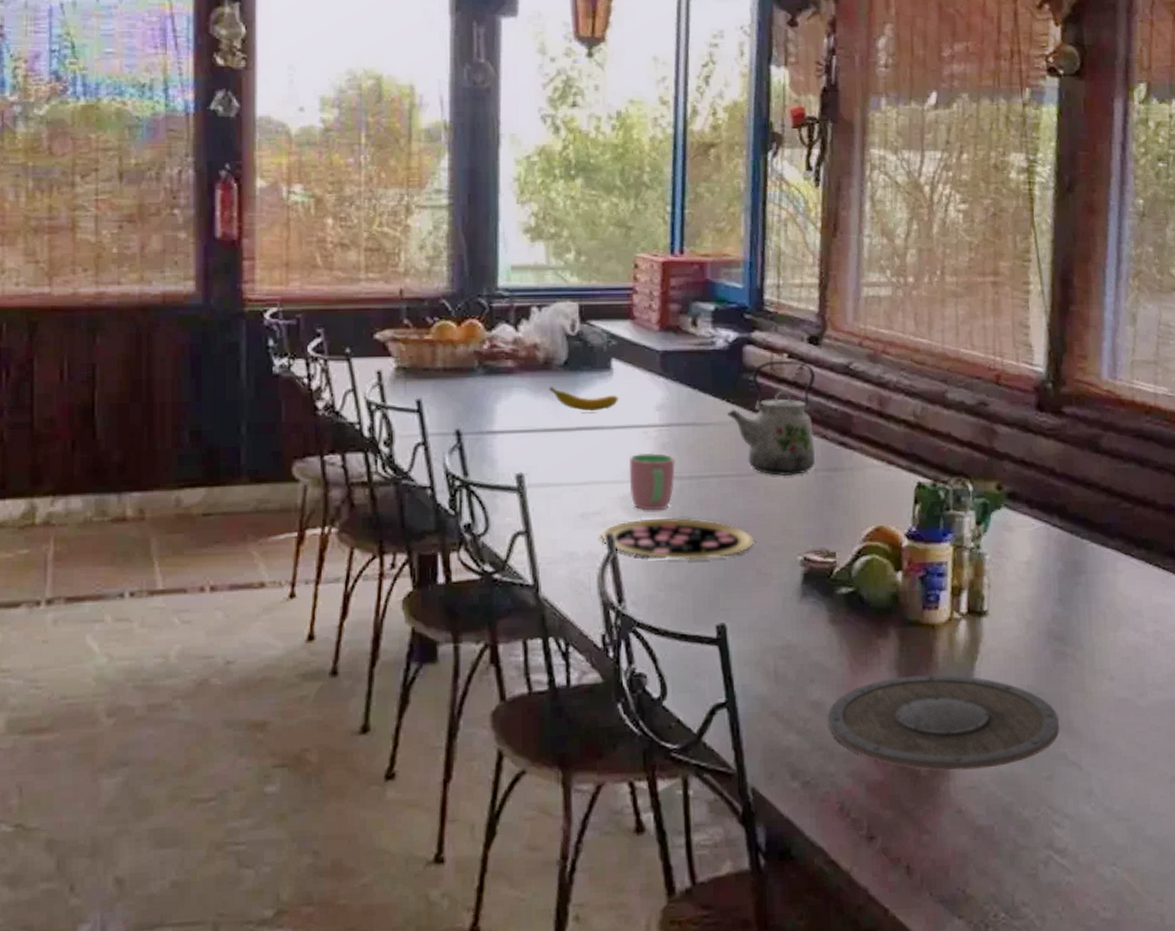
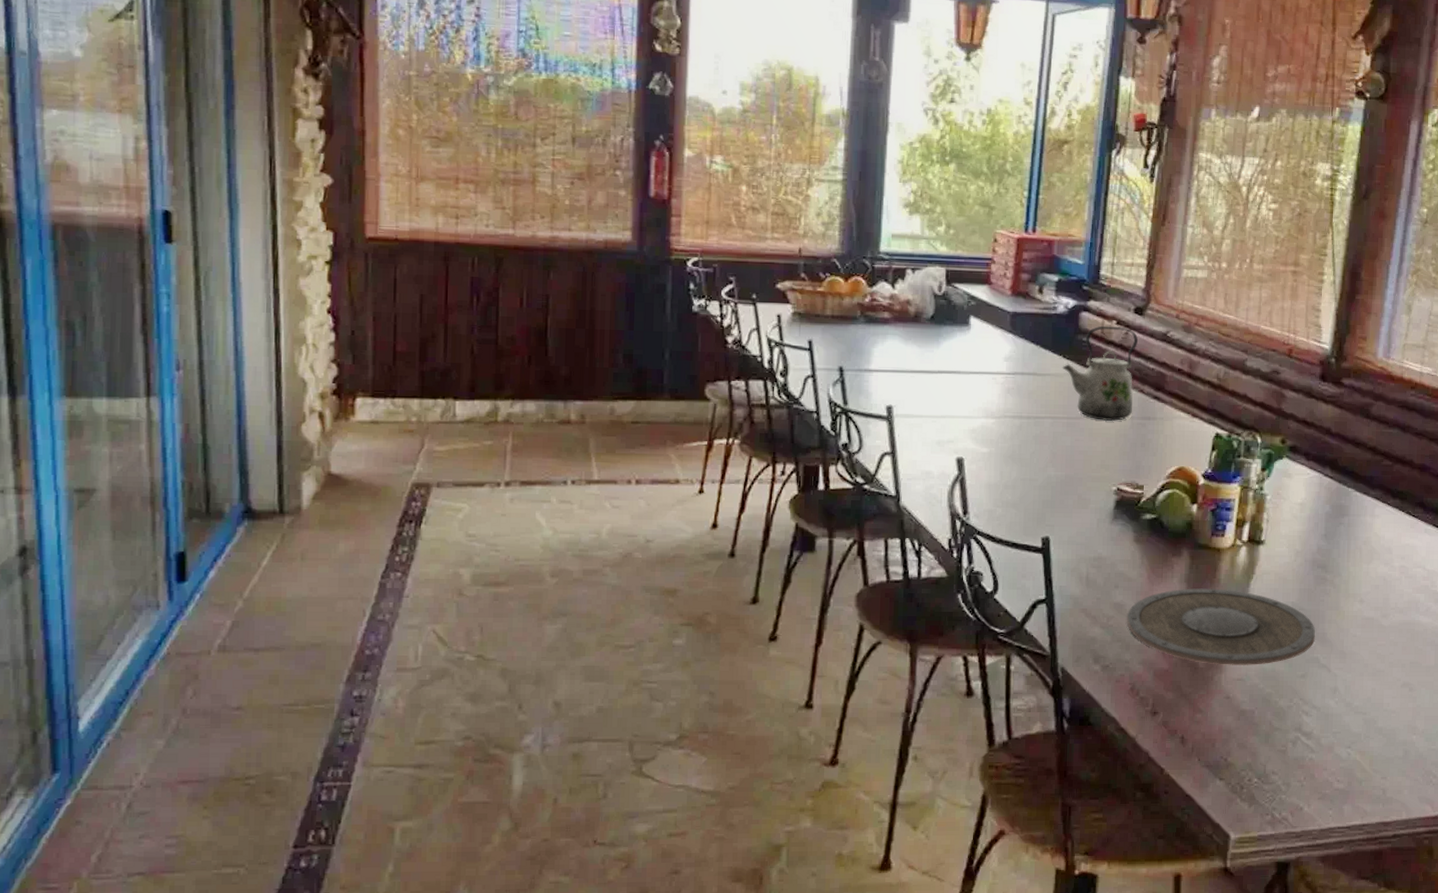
banana: present [549,386,618,412] -> none [917,336,974,359]
pizza: present [600,517,754,560] -> none [952,448,1077,485]
cup: present [629,452,676,511] -> none [978,394,1017,443]

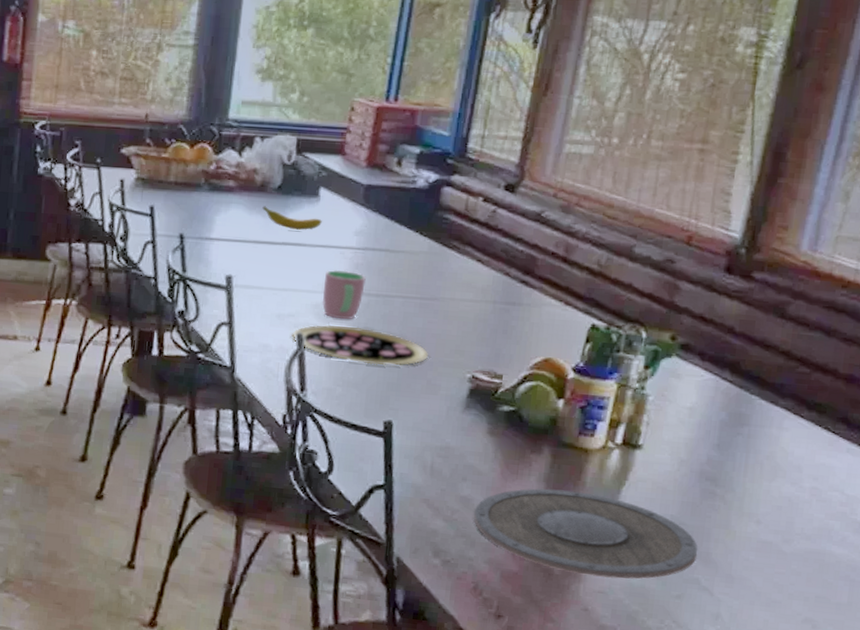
banana: none [917,336,974,359] -> present [262,206,322,231]
pizza: none [952,448,1077,485] -> present [291,324,428,366]
cup: none [978,394,1017,443] -> present [323,269,366,320]
kettle: present [1062,325,1138,422] -> none [418,202,507,305]

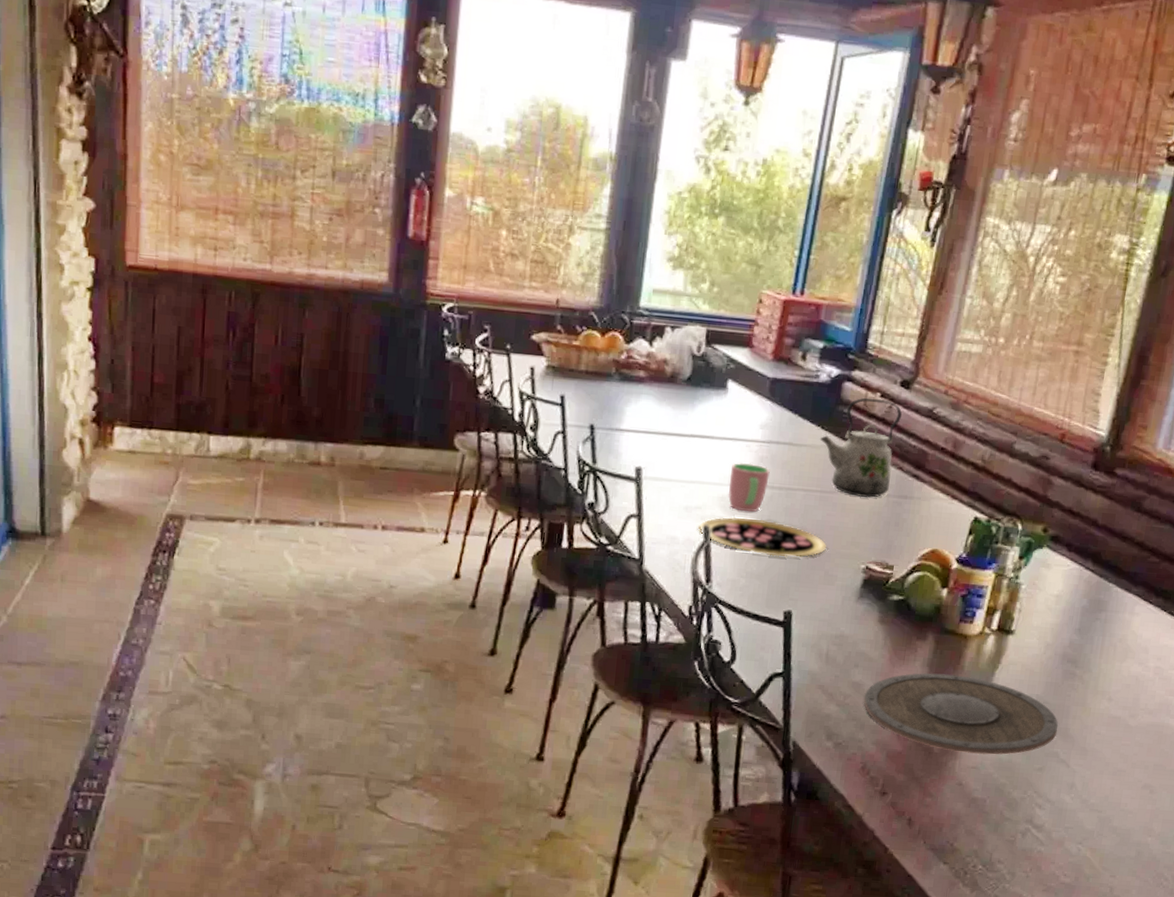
banana: present [262,206,322,231] -> none [672,397,729,423]
kettle: none [418,202,507,305] -> present [819,397,902,498]

